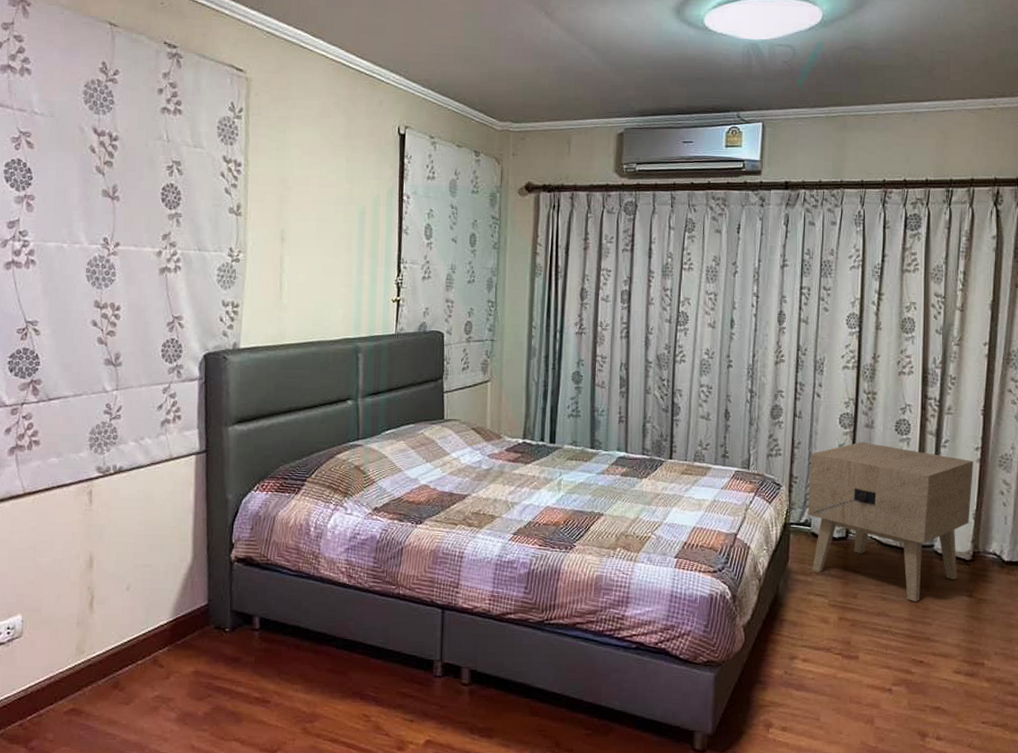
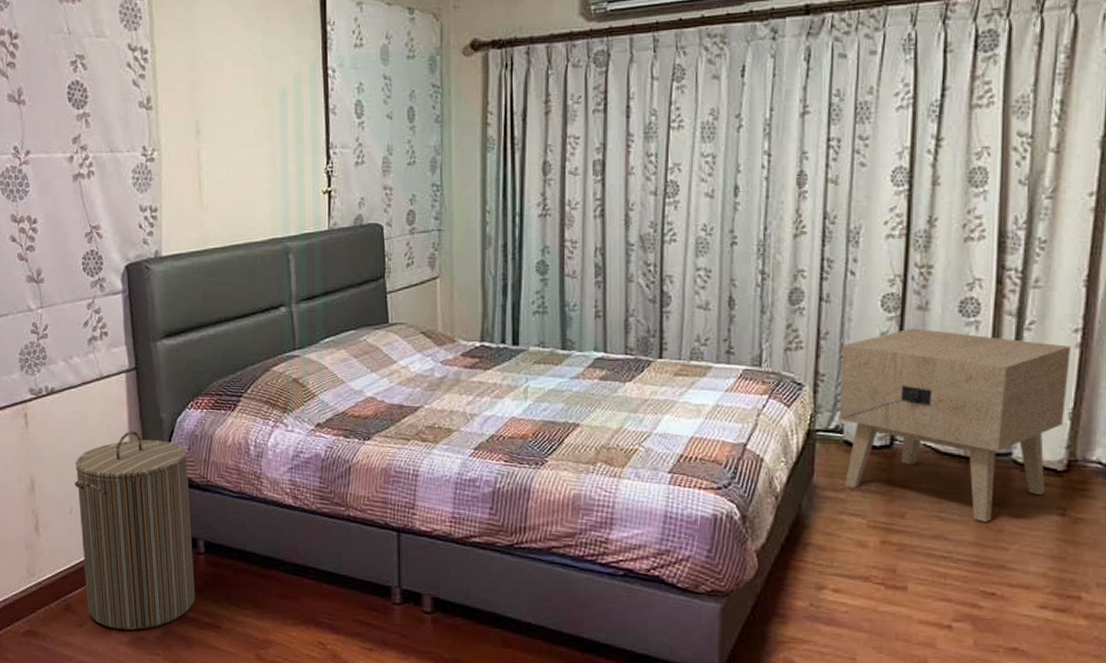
laundry hamper: none [135,510,250,707] -> present [75,430,196,631]

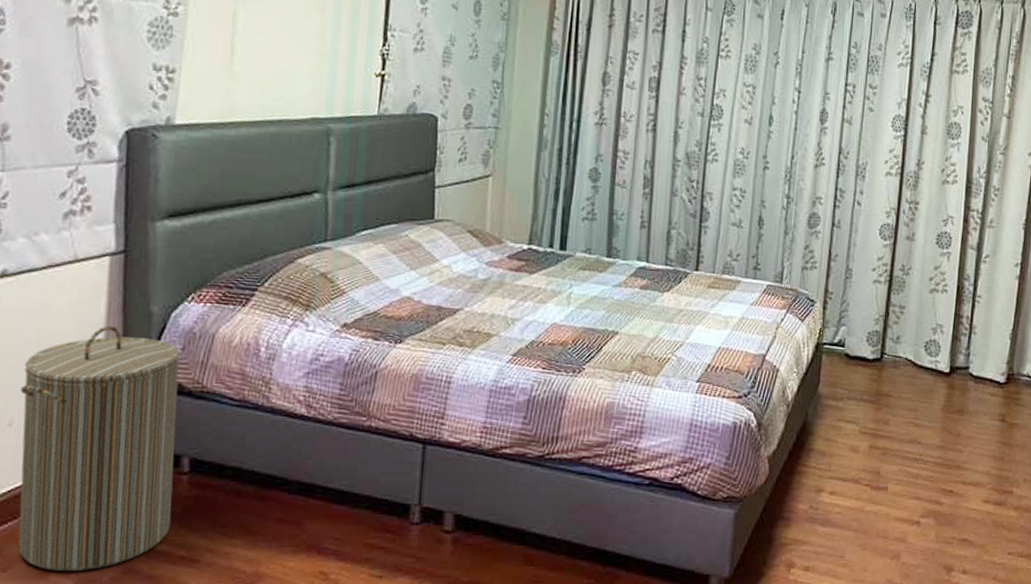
nightstand: present [838,328,1071,522] -> none [842,255,1013,428]

